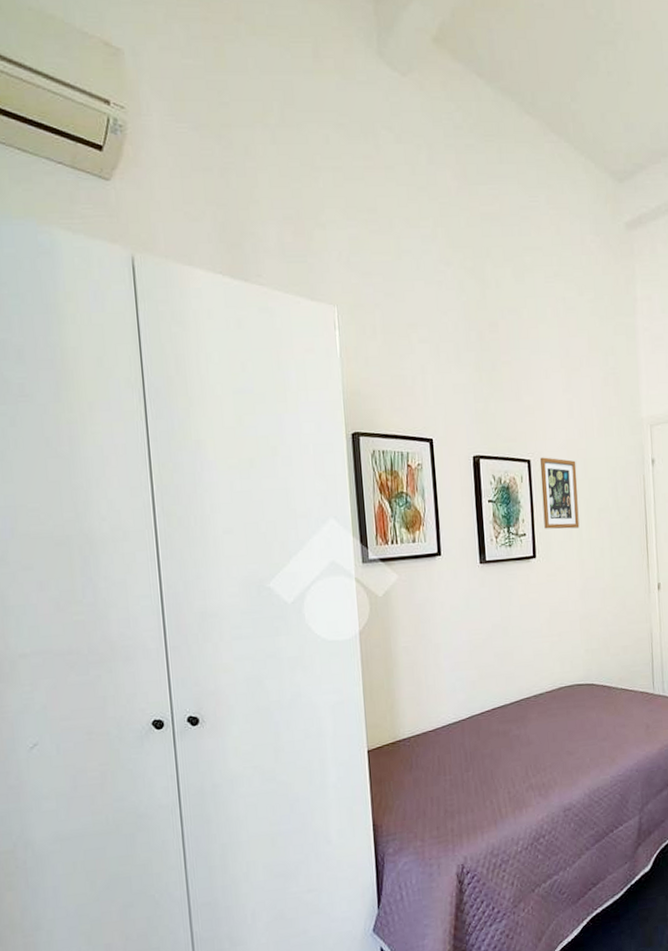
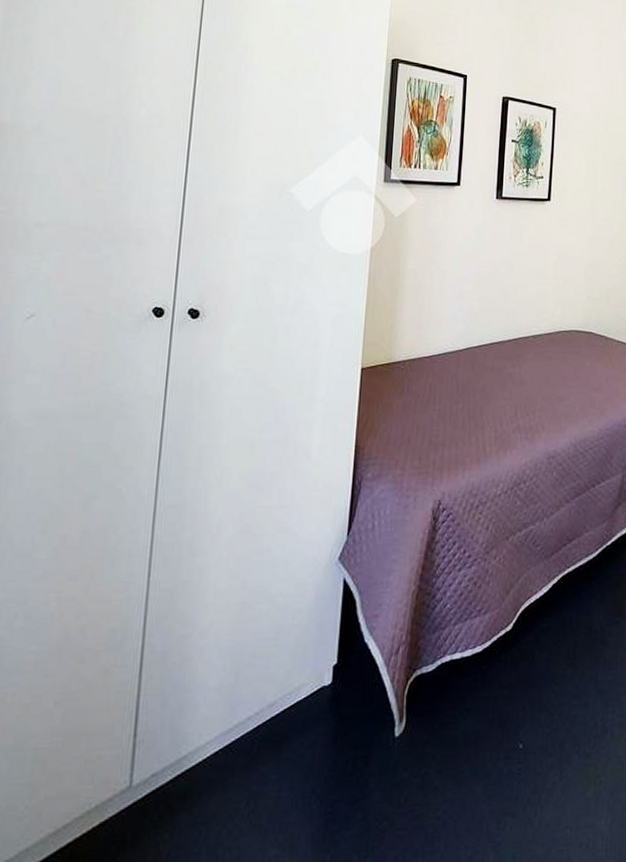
picture frame: present [540,457,580,529] -> none [562,107,599,179]

